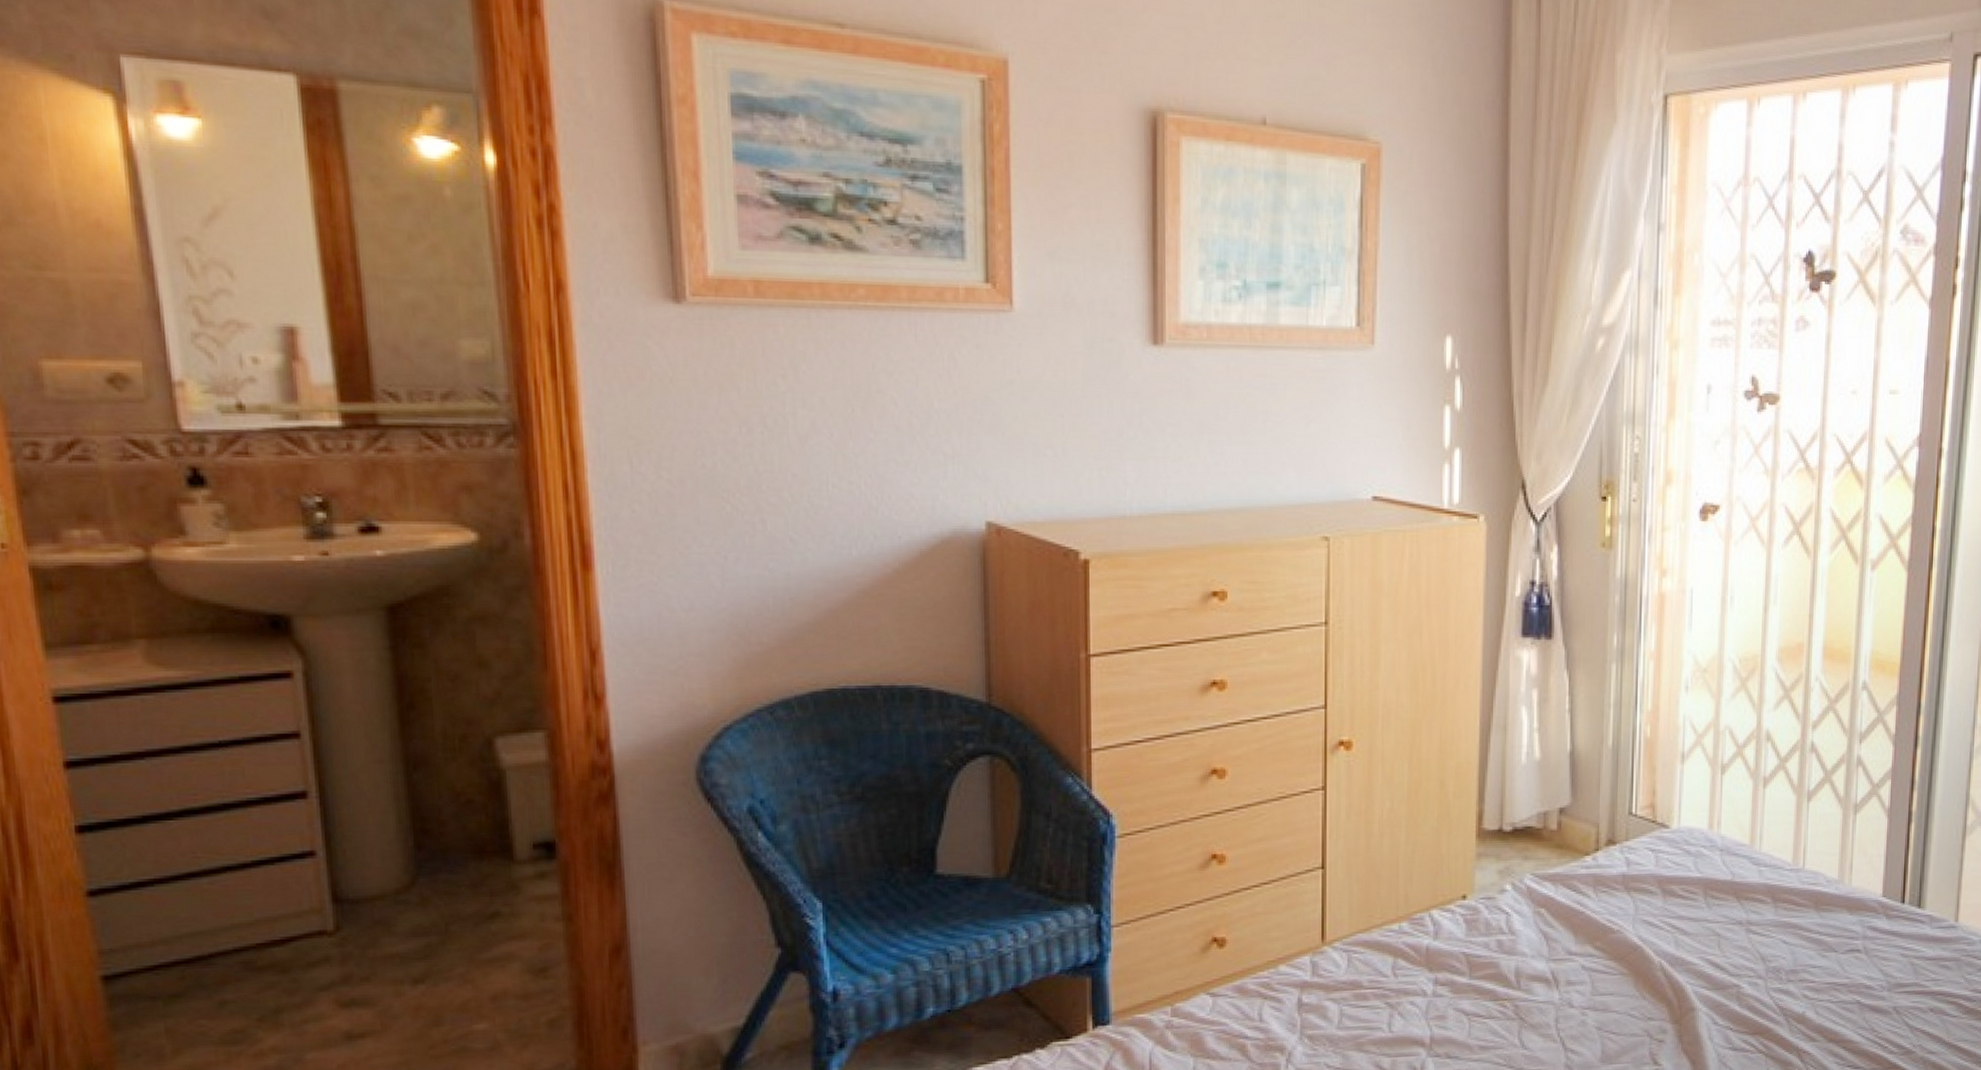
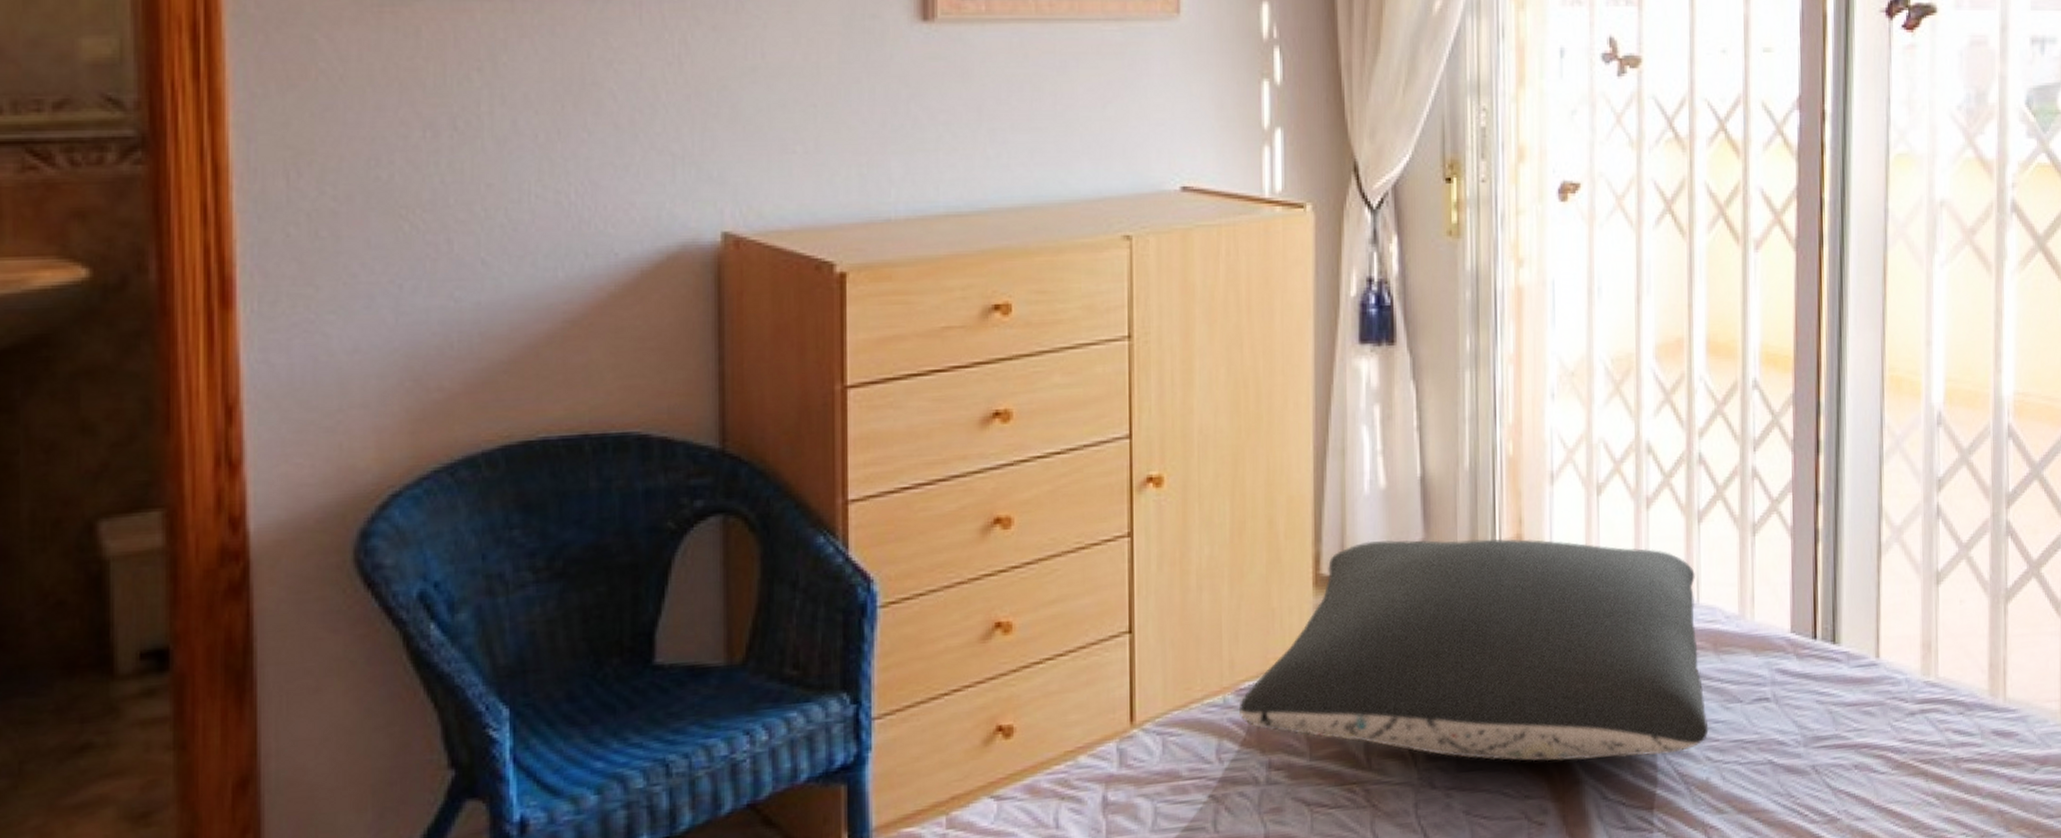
pillow: none [1411,802,1807,992] -> present [1238,538,1709,762]

